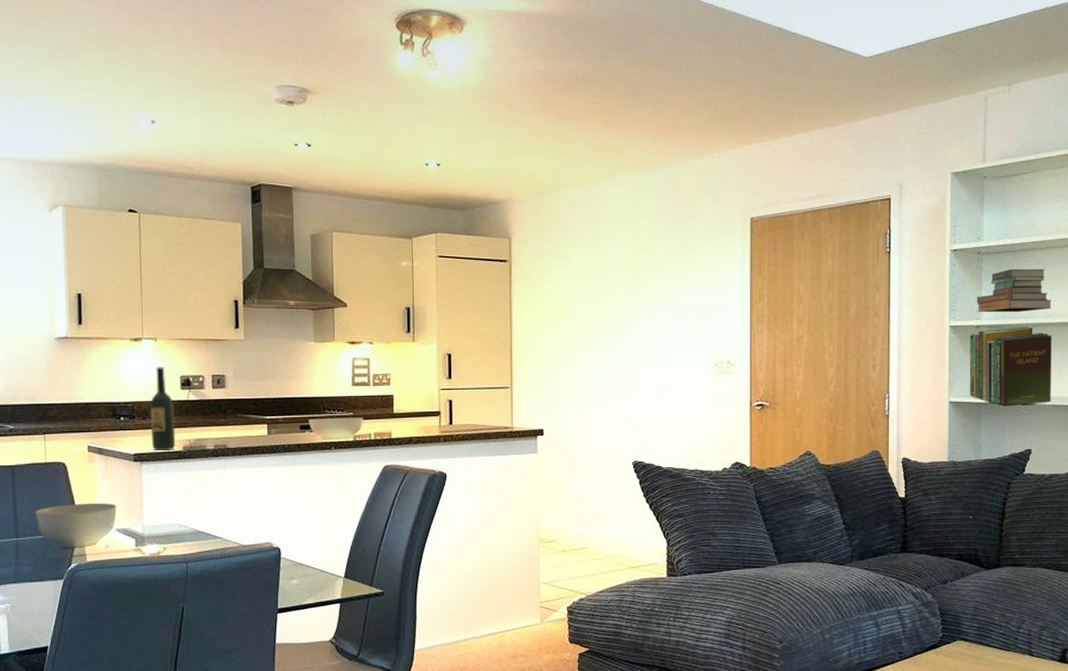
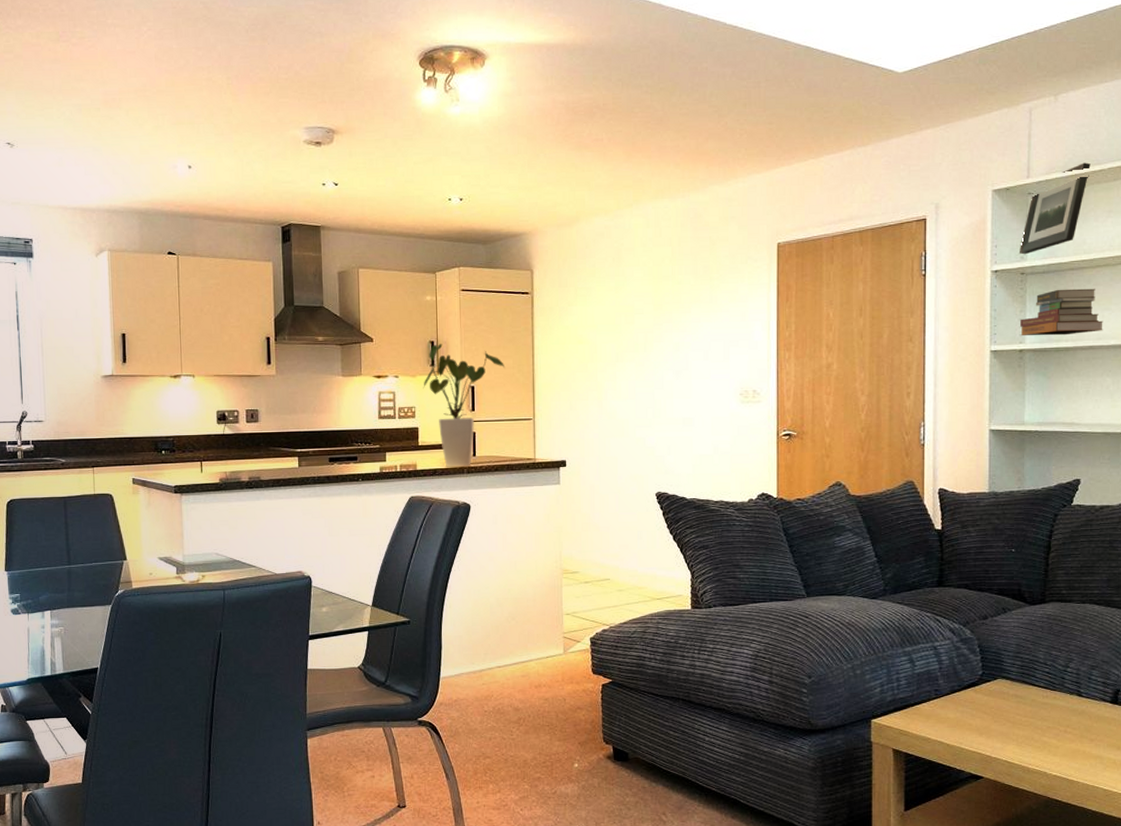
bowl: present [34,502,117,549] -> none [85,532,159,576]
wine bottle: present [150,367,176,451] -> none [188,402,213,483]
bowl: present [309,417,363,439] -> none [337,450,390,471]
house plant: none [398,310,482,435] -> present [423,344,504,467]
books: present [969,326,1051,407] -> none [1012,350,1103,435]
picture frame: none [975,149,1040,235] -> present [1018,162,1091,255]

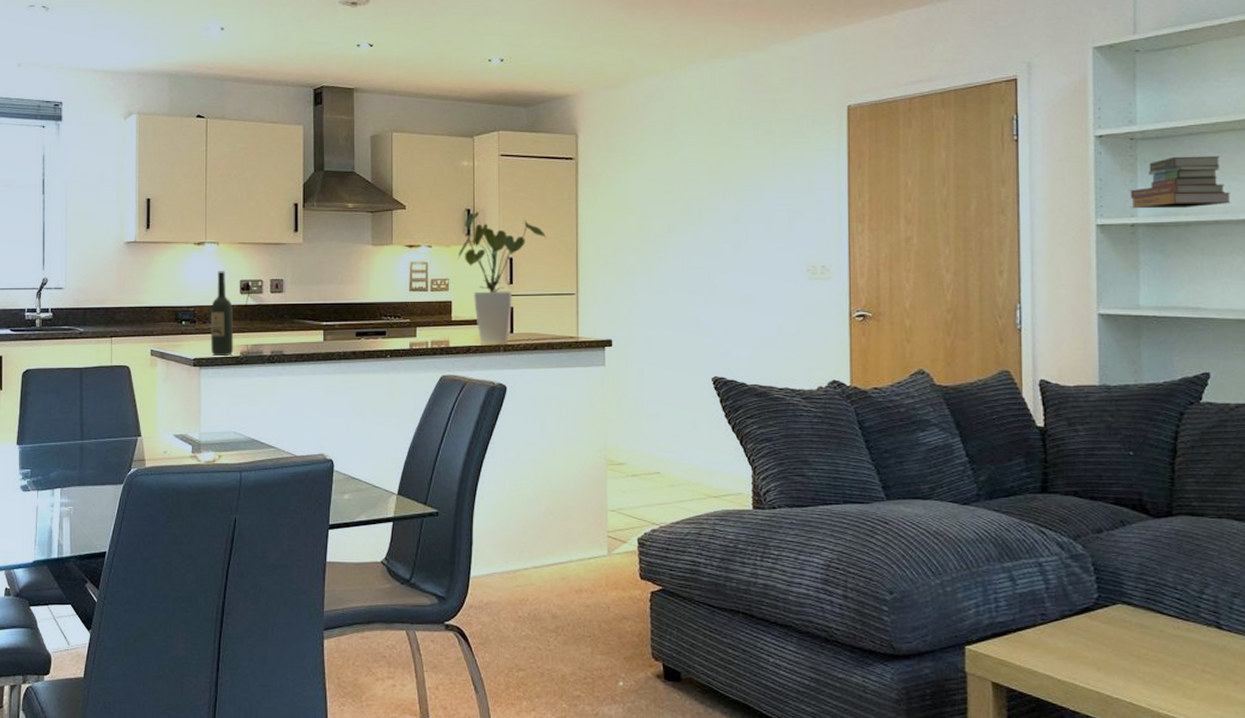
wine bottle: none [188,402,213,483] -> present [210,271,234,356]
picture frame: present [1018,162,1091,255] -> none [1126,16,1208,118]

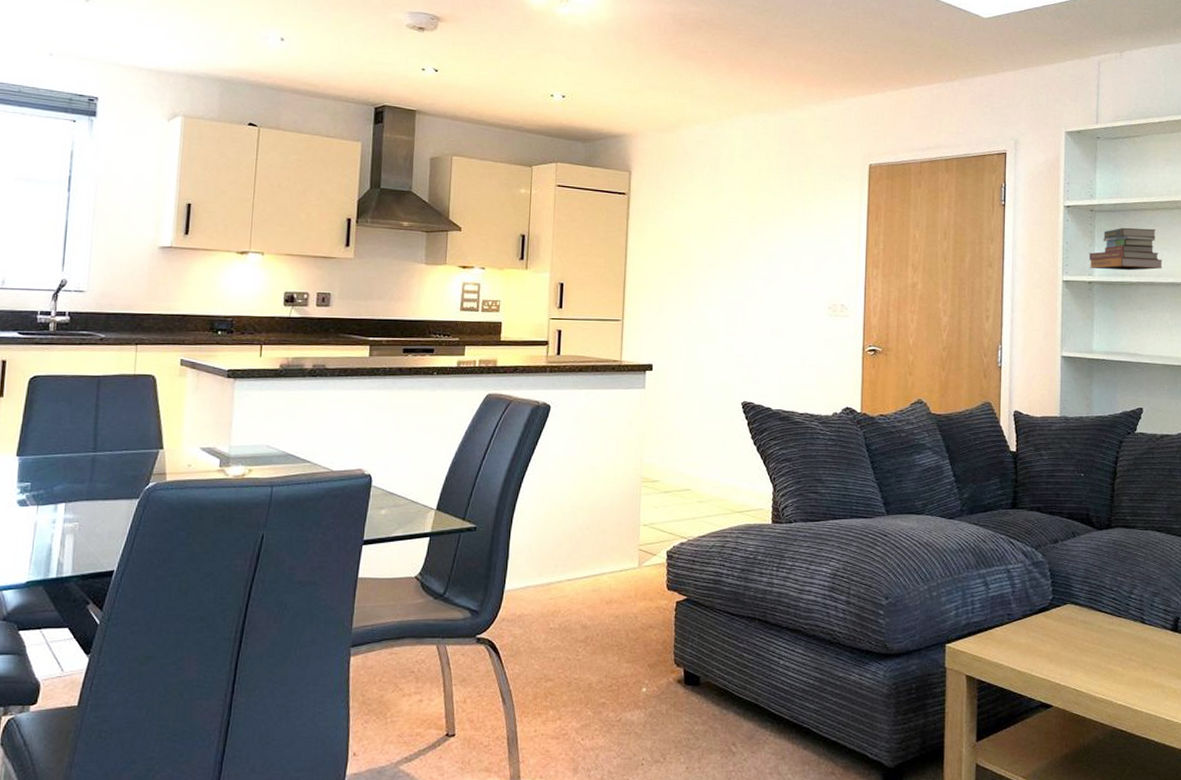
wine bottle: present [210,271,234,356] -> none [248,281,275,368]
house plant: present [457,212,546,344] -> none [510,238,596,365]

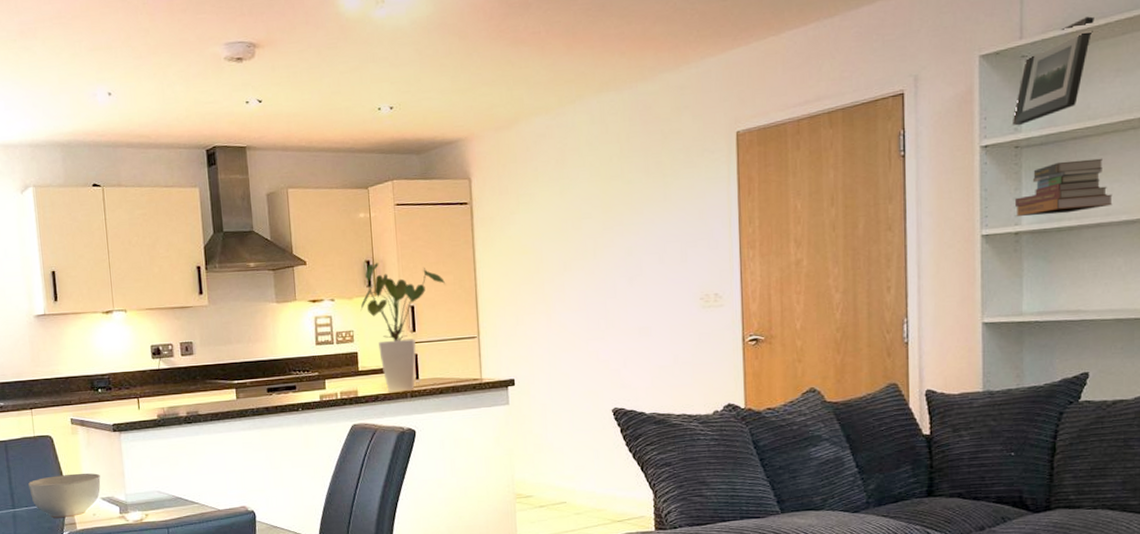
bowl: none [116,419,204,467] -> present [27,473,101,519]
house plant: none [510,238,596,365] -> present [360,263,445,392]
picture frame: none [1088,114,1151,193] -> present [1012,16,1094,126]

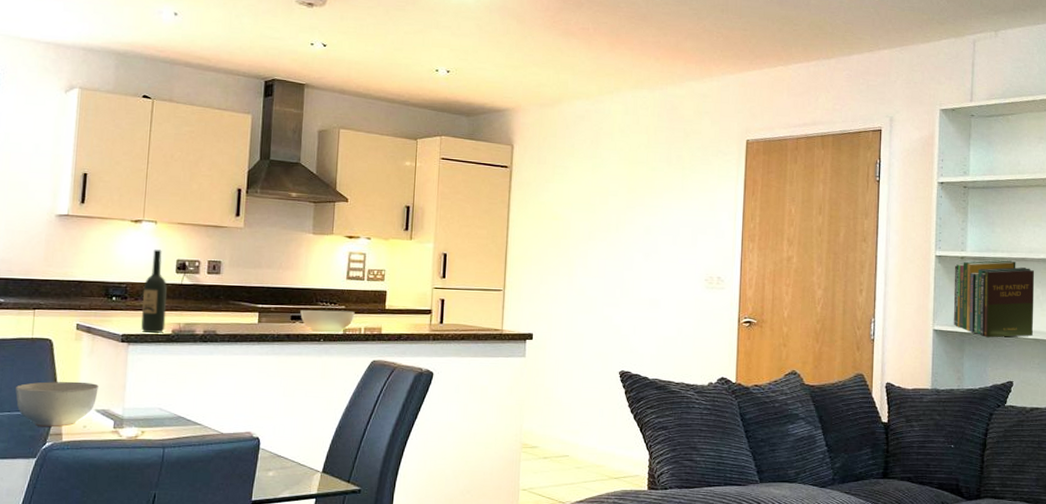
wine bottle: none [124,337,151,420] -> present [141,249,167,333]
bowl: none [275,377,329,401] -> present [300,310,355,332]
house plant: present [360,263,445,392] -> none [395,209,479,334]
books: none [1006,228,1113,325] -> present [954,260,1034,338]
picture frame: present [1012,16,1094,126] -> none [962,92,1025,170]
books: present [1015,158,1113,217] -> none [962,204,1035,247]

